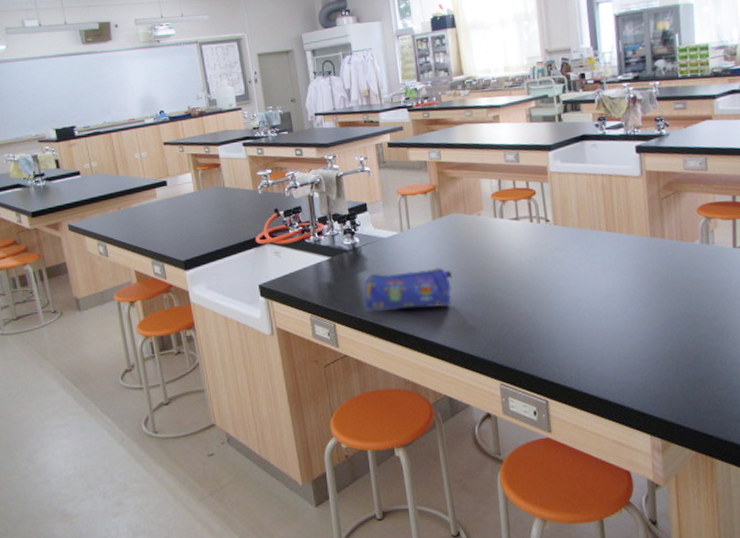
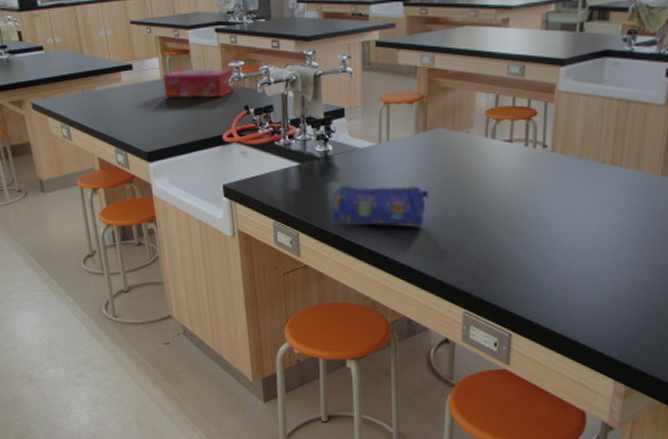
tissue box: none [196,177,265,208] -> present [163,69,235,98]

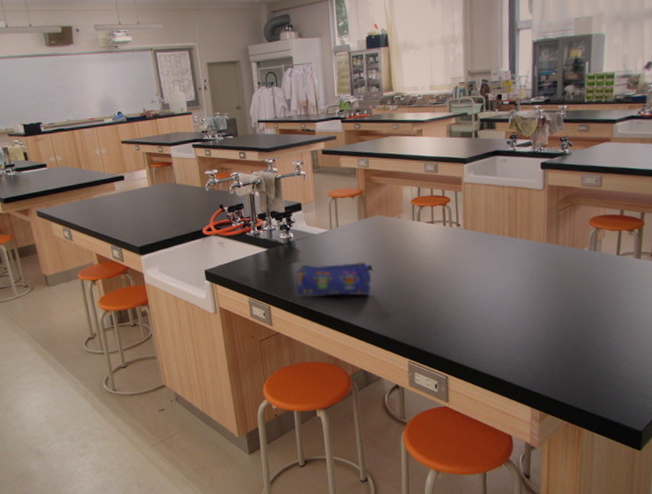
tissue box: present [163,69,235,98] -> none [150,176,211,202]

